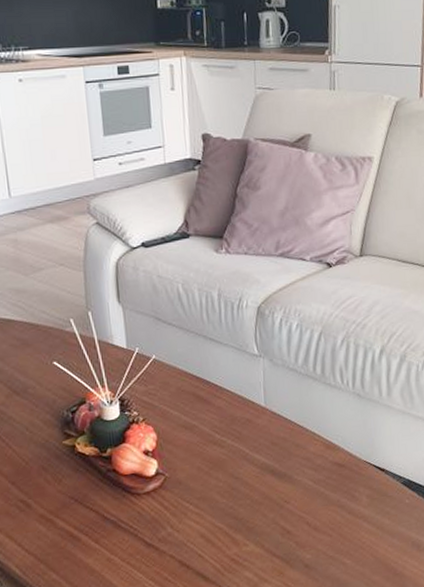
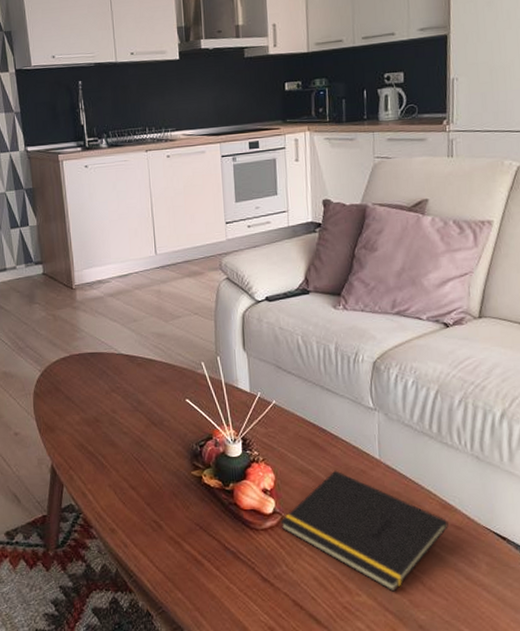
notepad: none [164,422,332,537] -> present [280,470,449,592]

